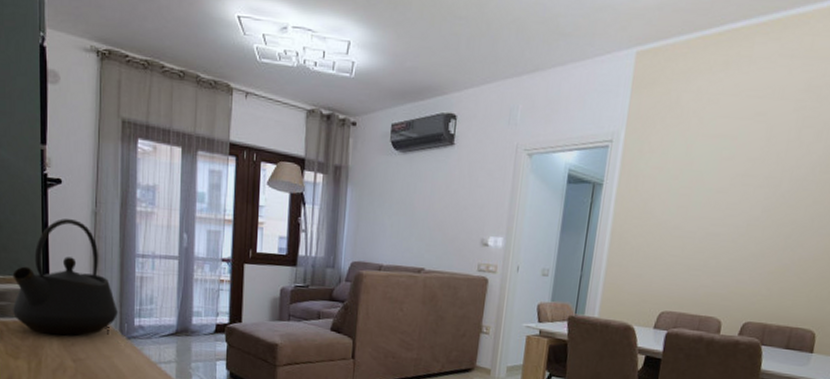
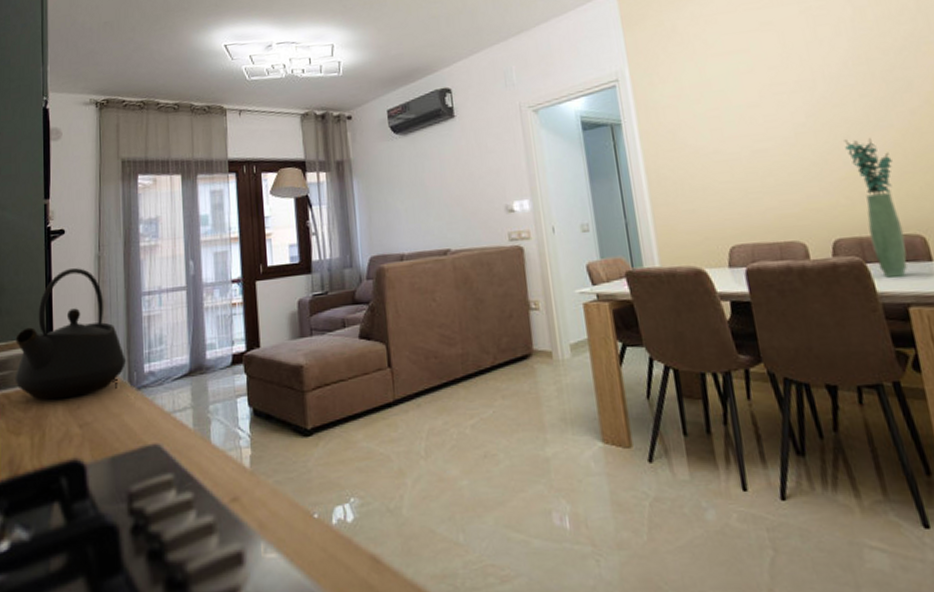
vase: none [770,239,817,361] -> present [844,137,908,278]

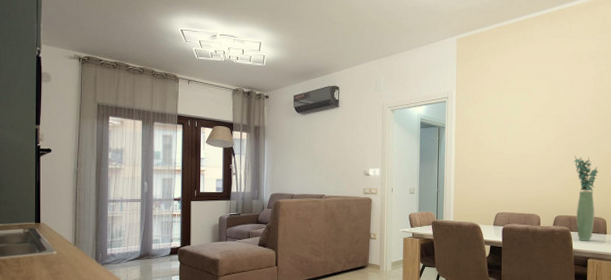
kettle: present [14,268,126,400] -> none [10,178,94,266]

